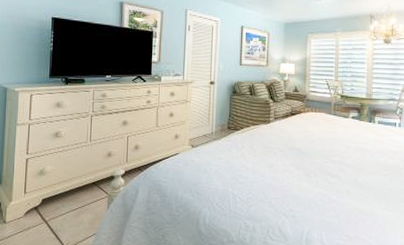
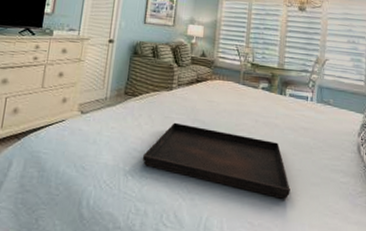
serving tray: none [247,151,382,214] -> present [142,122,290,199]

